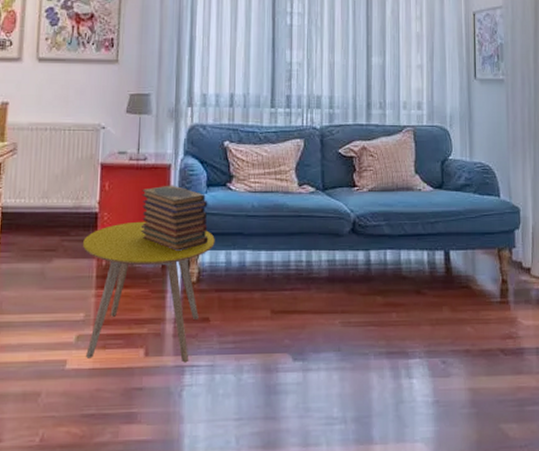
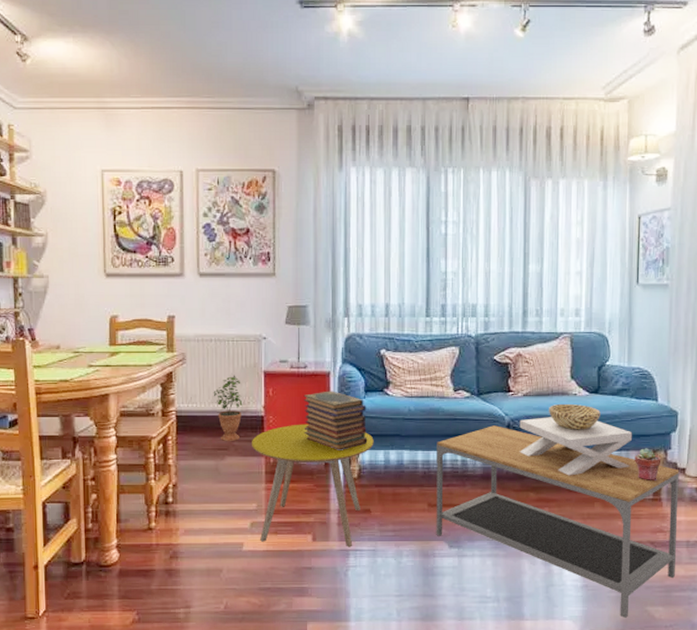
potted plant: none [44,166,76,242] -> present [213,374,243,442]
coffee table: none [279,223,527,438] -> present [436,425,679,618]
decorative bowl: none [365,199,477,277] -> present [519,403,632,476]
potted succulent: none [480,246,507,283] -> present [635,448,662,482]

